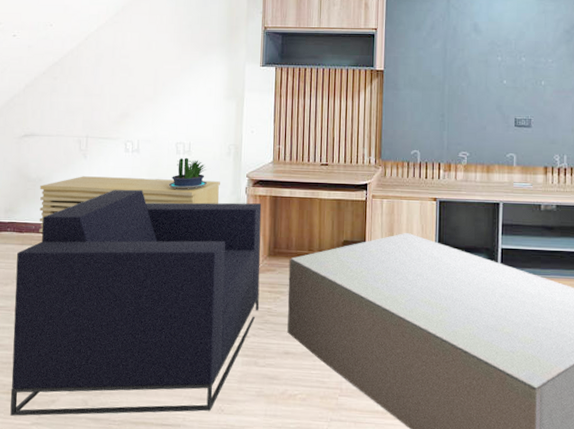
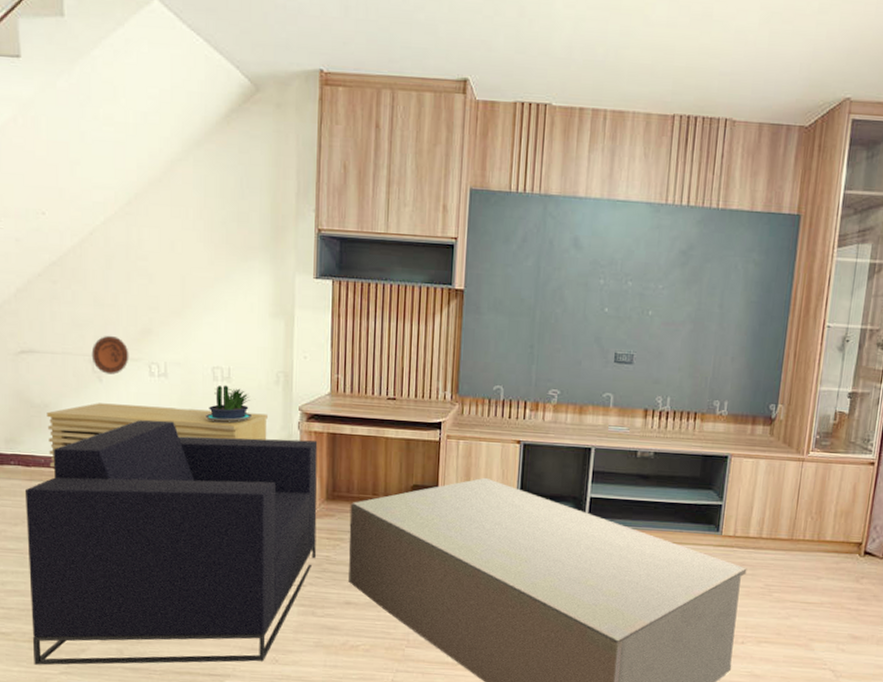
decorative plate: none [79,119,110,152] -> present [91,335,129,375]

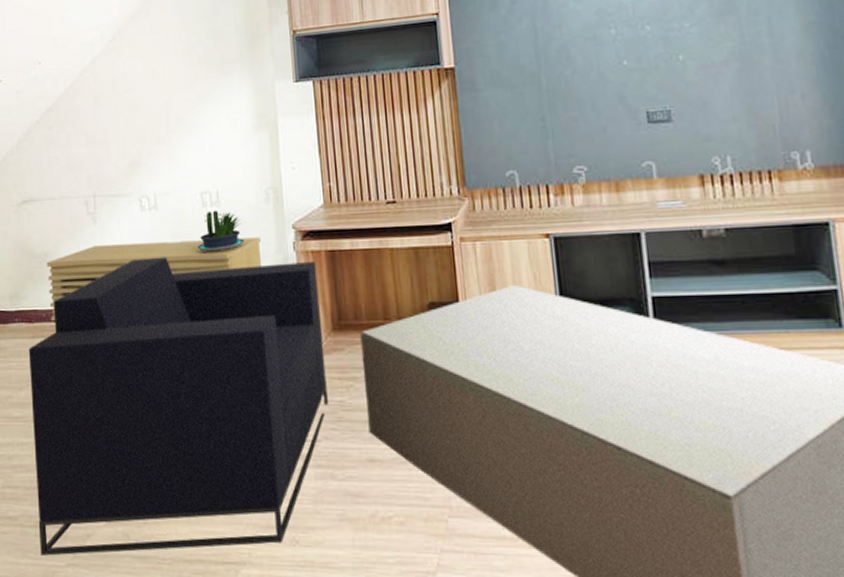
decorative plate: present [91,335,129,375] -> none [85,173,121,214]

